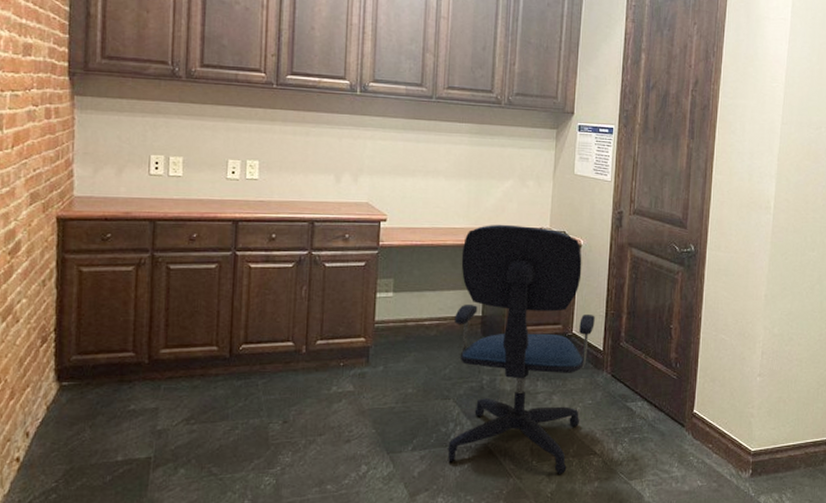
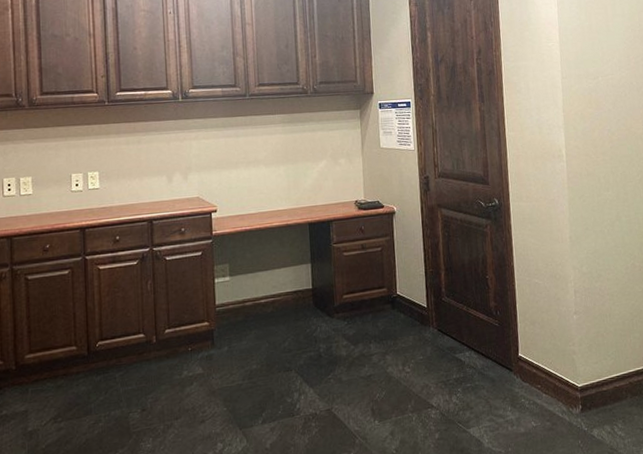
office chair: present [447,224,595,474] -> none [287,200,417,431]

